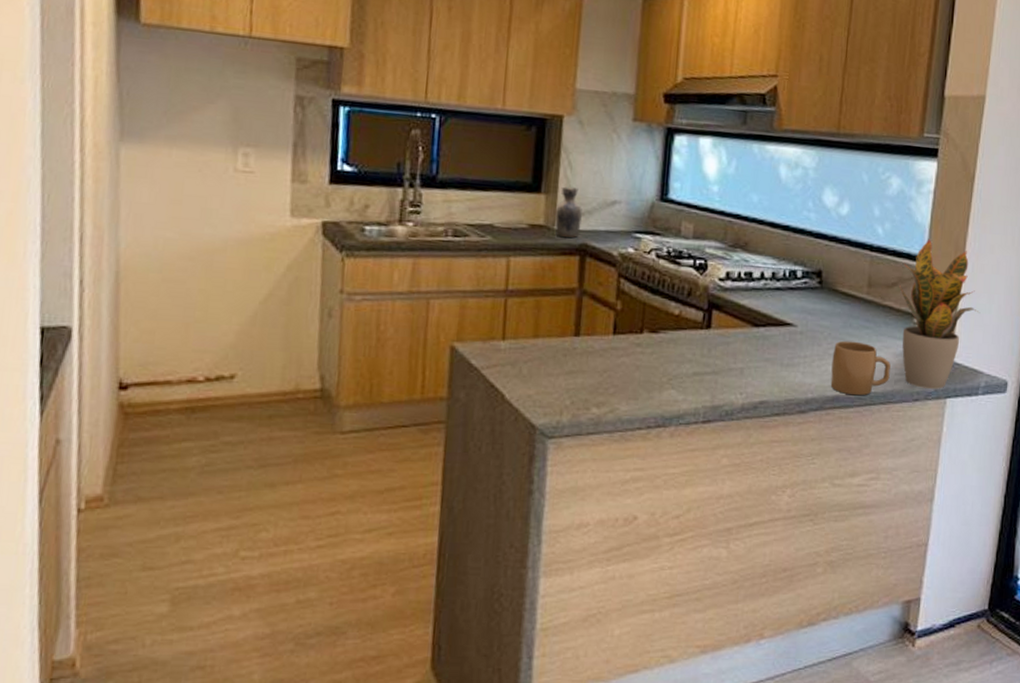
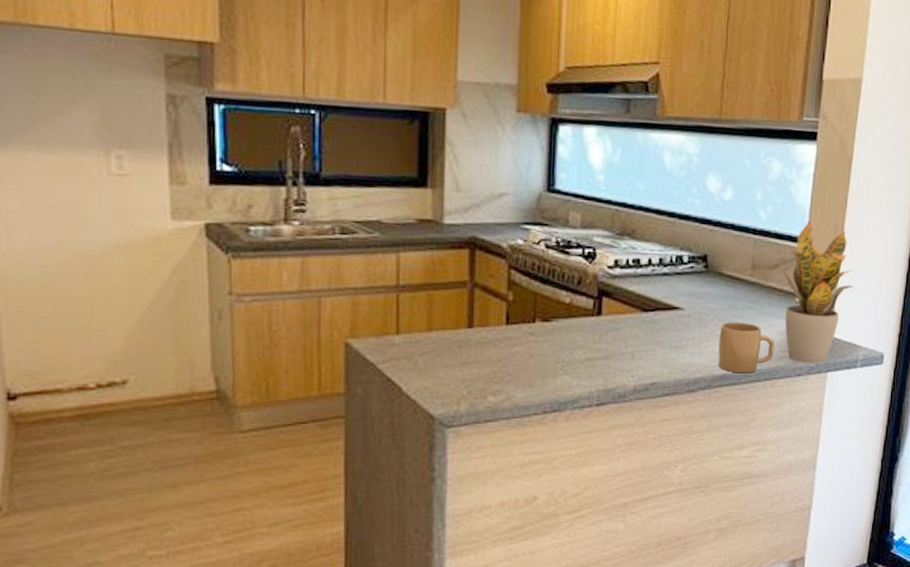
ceramic jug: present [555,186,582,238] -> none [443,180,470,232]

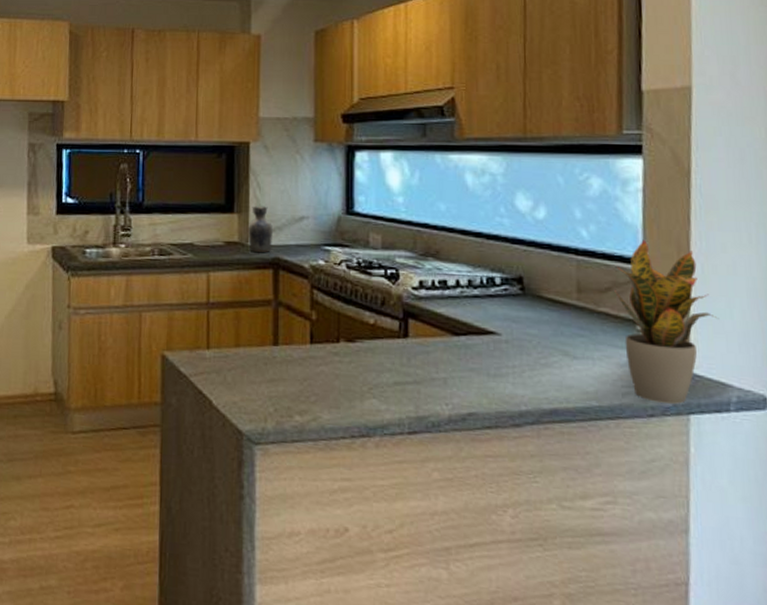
ceramic jug: none [443,180,470,232] -> present [248,206,273,253]
mug: present [718,321,774,374] -> none [545,349,616,410]

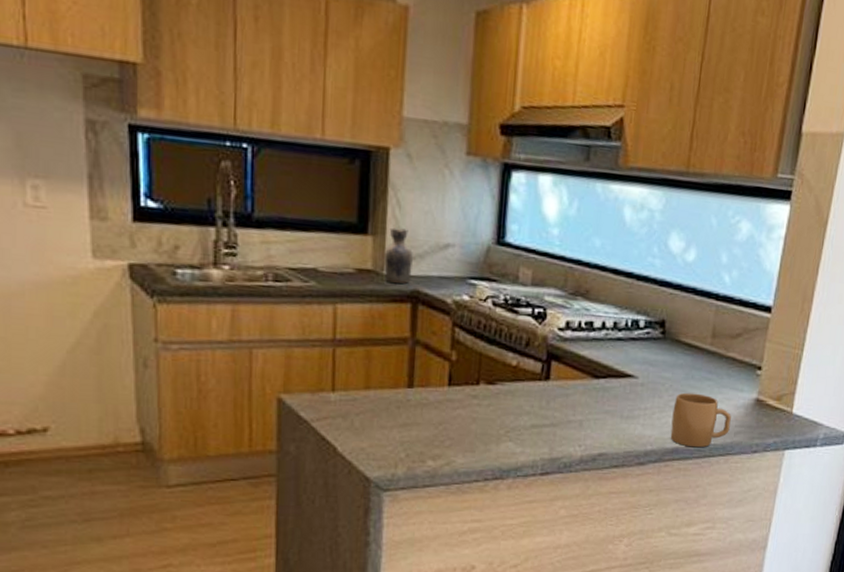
mug: none [545,349,616,410] -> present [670,392,731,448]
potted plant: present [615,239,720,404] -> none [743,287,824,441]

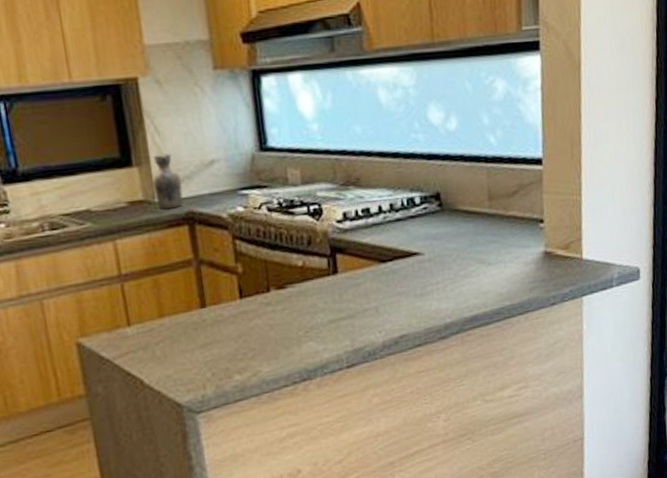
mug: present [670,392,731,448] -> none [464,257,524,312]

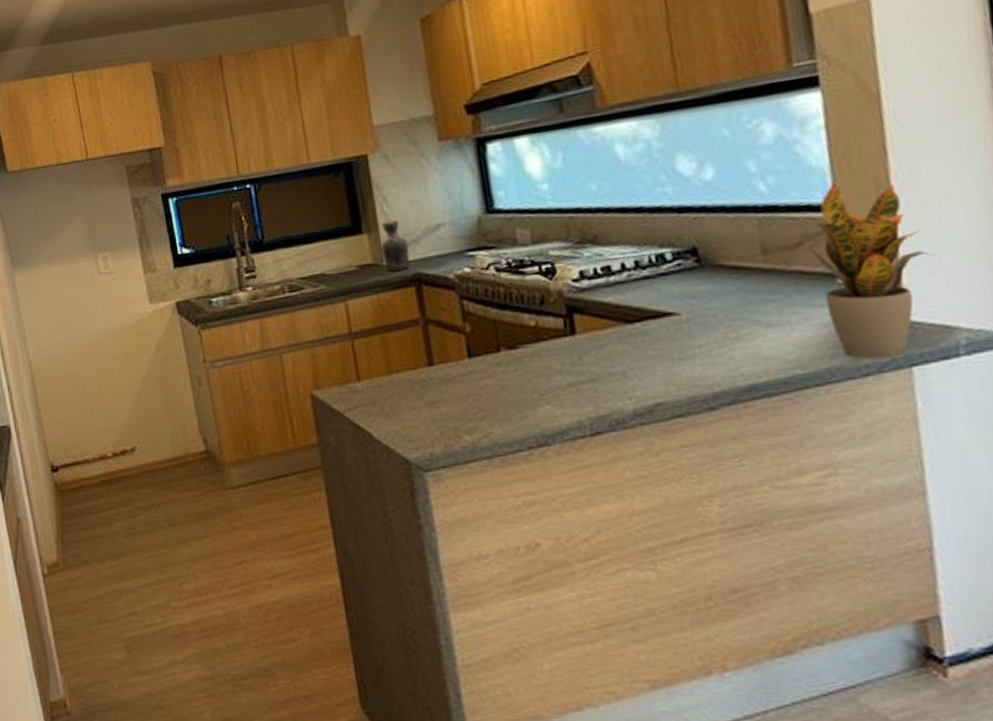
potted plant: none [520,138,605,291] -> present [805,182,935,360]

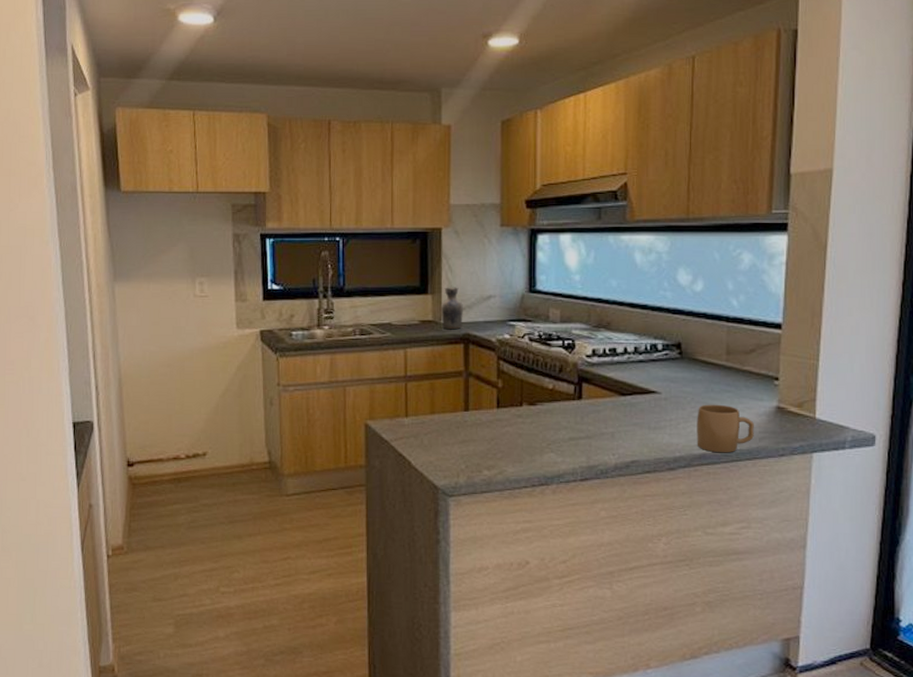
mug: none [735,318,821,381] -> present [697,404,754,453]
potted plant: present [805,182,935,360] -> none [758,306,842,445]

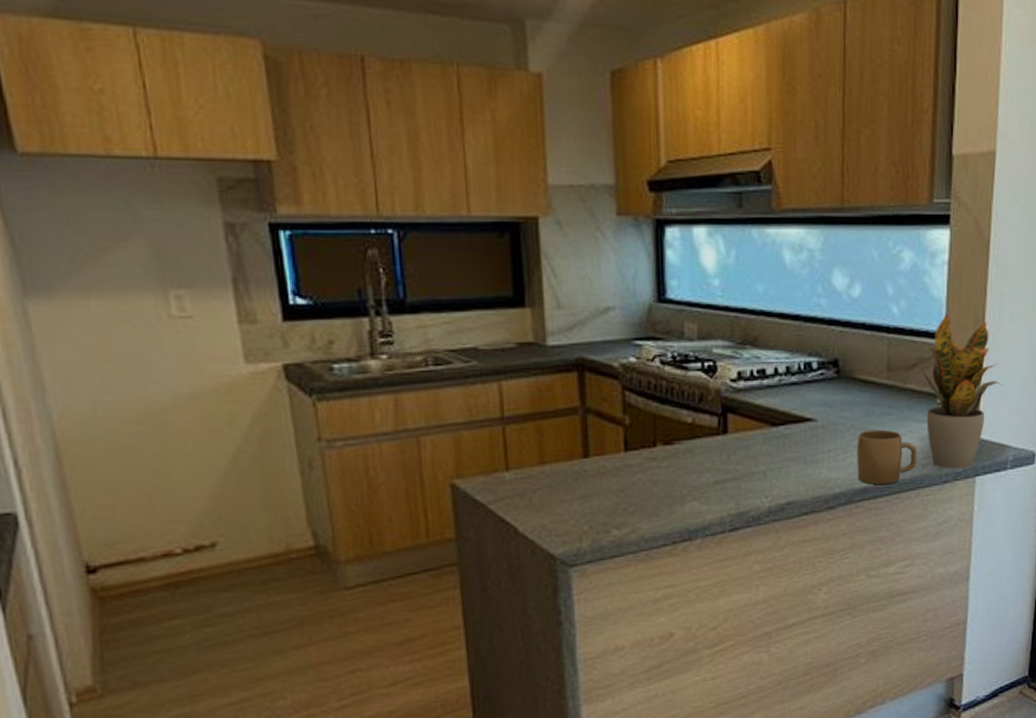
ceramic jug: present [441,287,463,330] -> none [545,297,575,354]
potted plant: none [758,306,842,445] -> present [920,313,1004,469]

